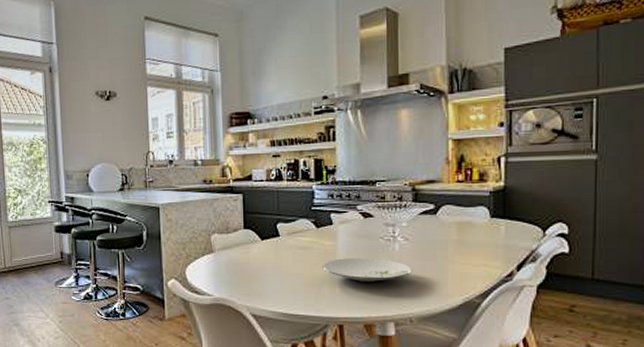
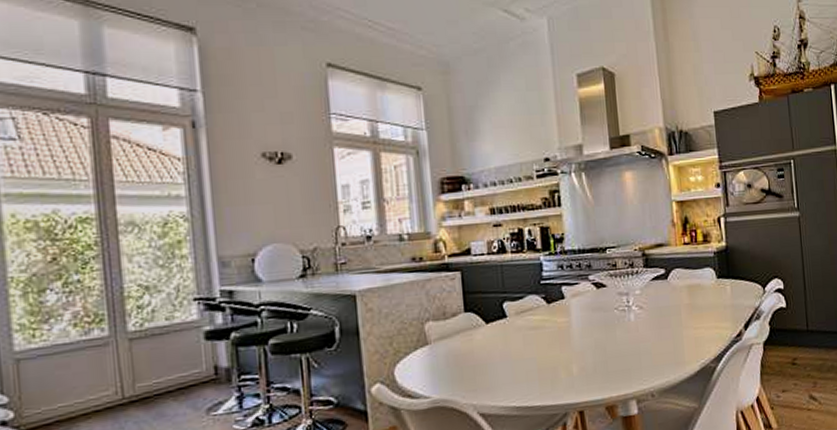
plate: present [322,258,412,283] -> none [556,331,650,360]

